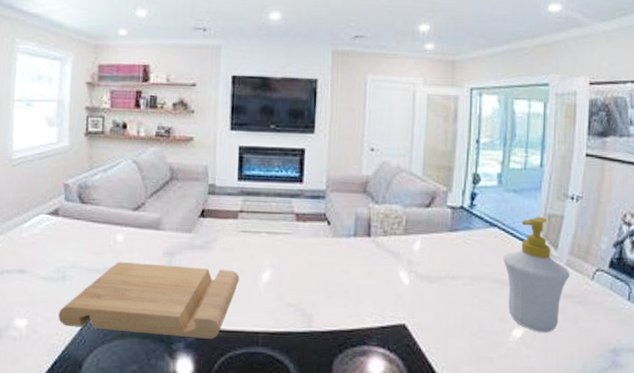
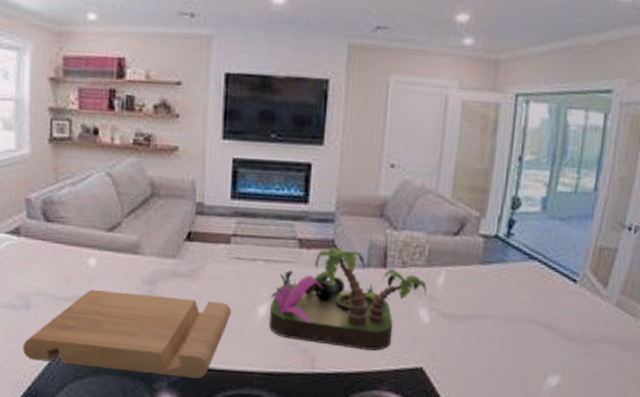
plant: none [272,220,405,310] -> present [269,248,427,351]
soap bottle: present [503,216,570,333] -> none [541,249,620,382]

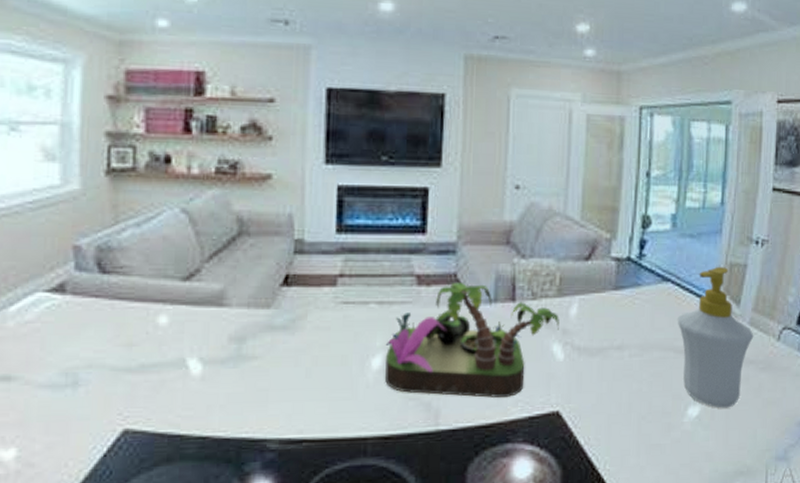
cutting board: present [23,290,232,378] -> none [68,354,340,454]
soap bottle: none [541,249,620,382] -> present [677,266,754,409]

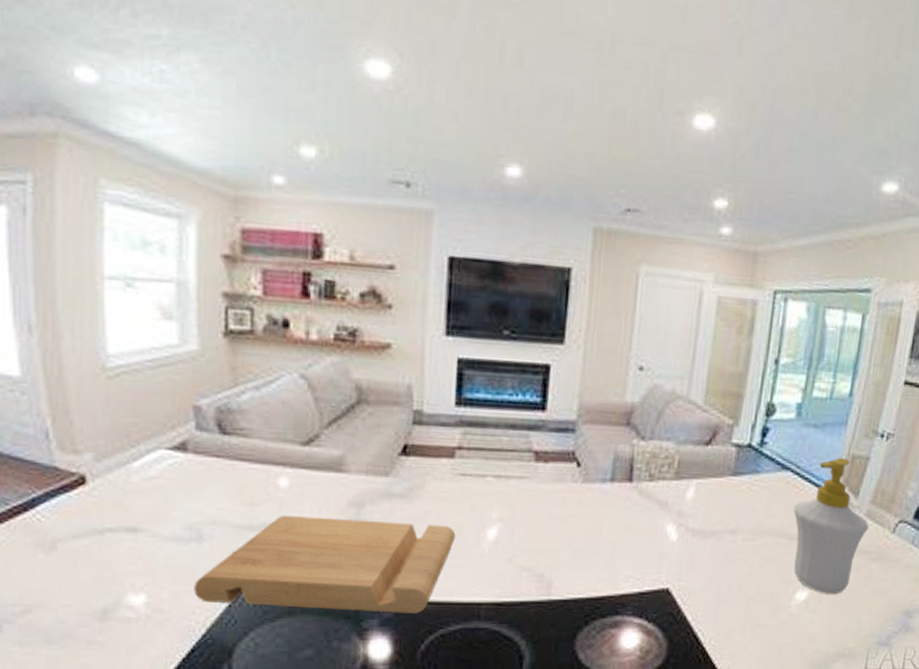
cutting board: none [68,354,340,454] -> present [194,516,456,613]
plant: present [385,283,559,398] -> none [500,461,675,573]

